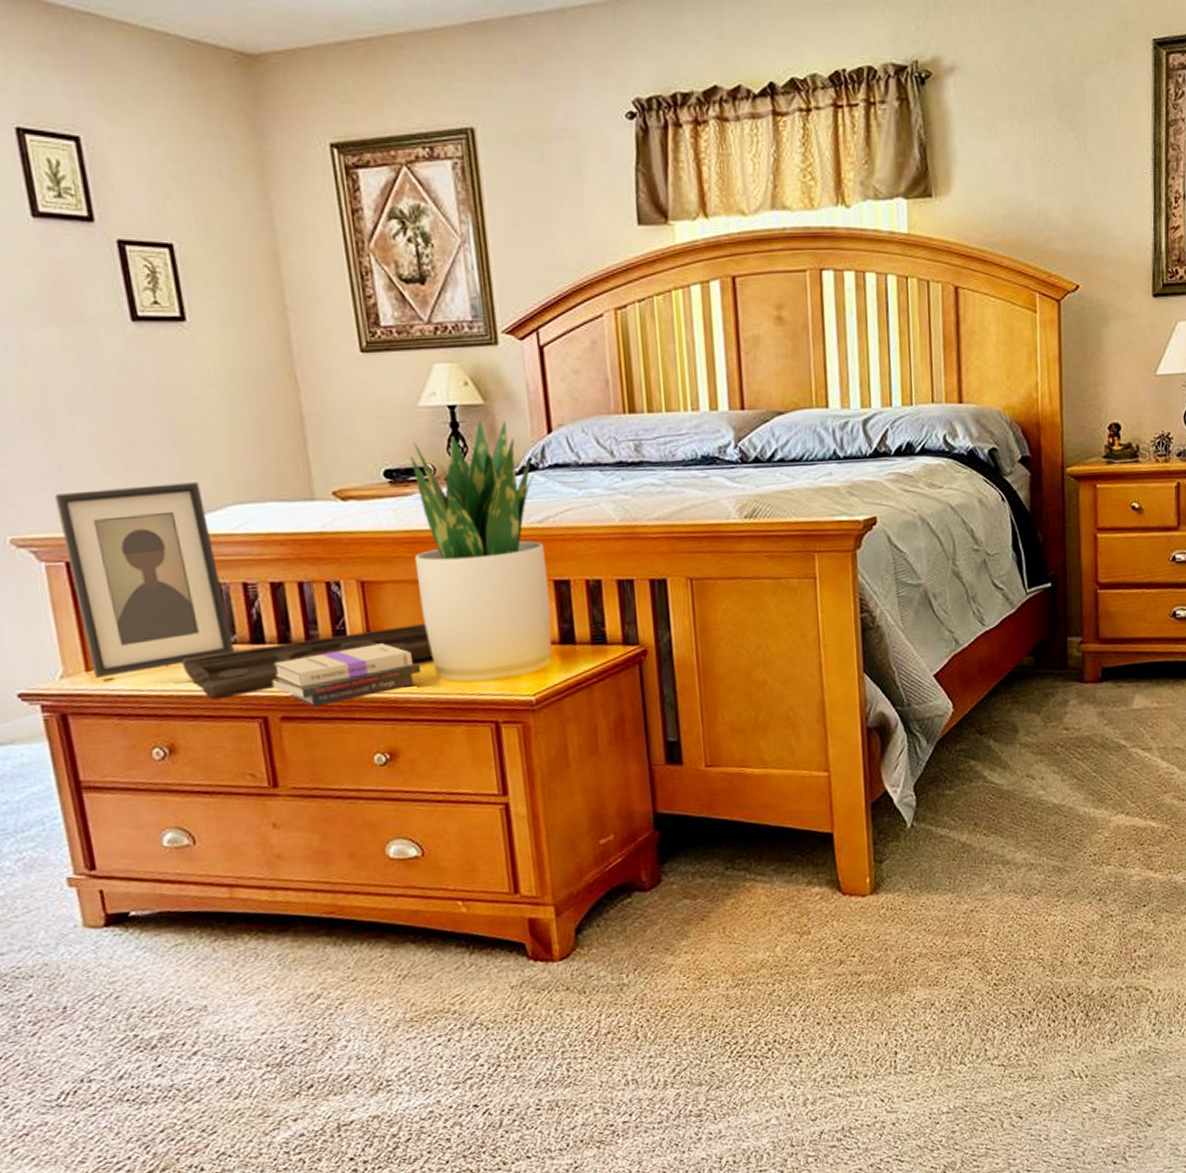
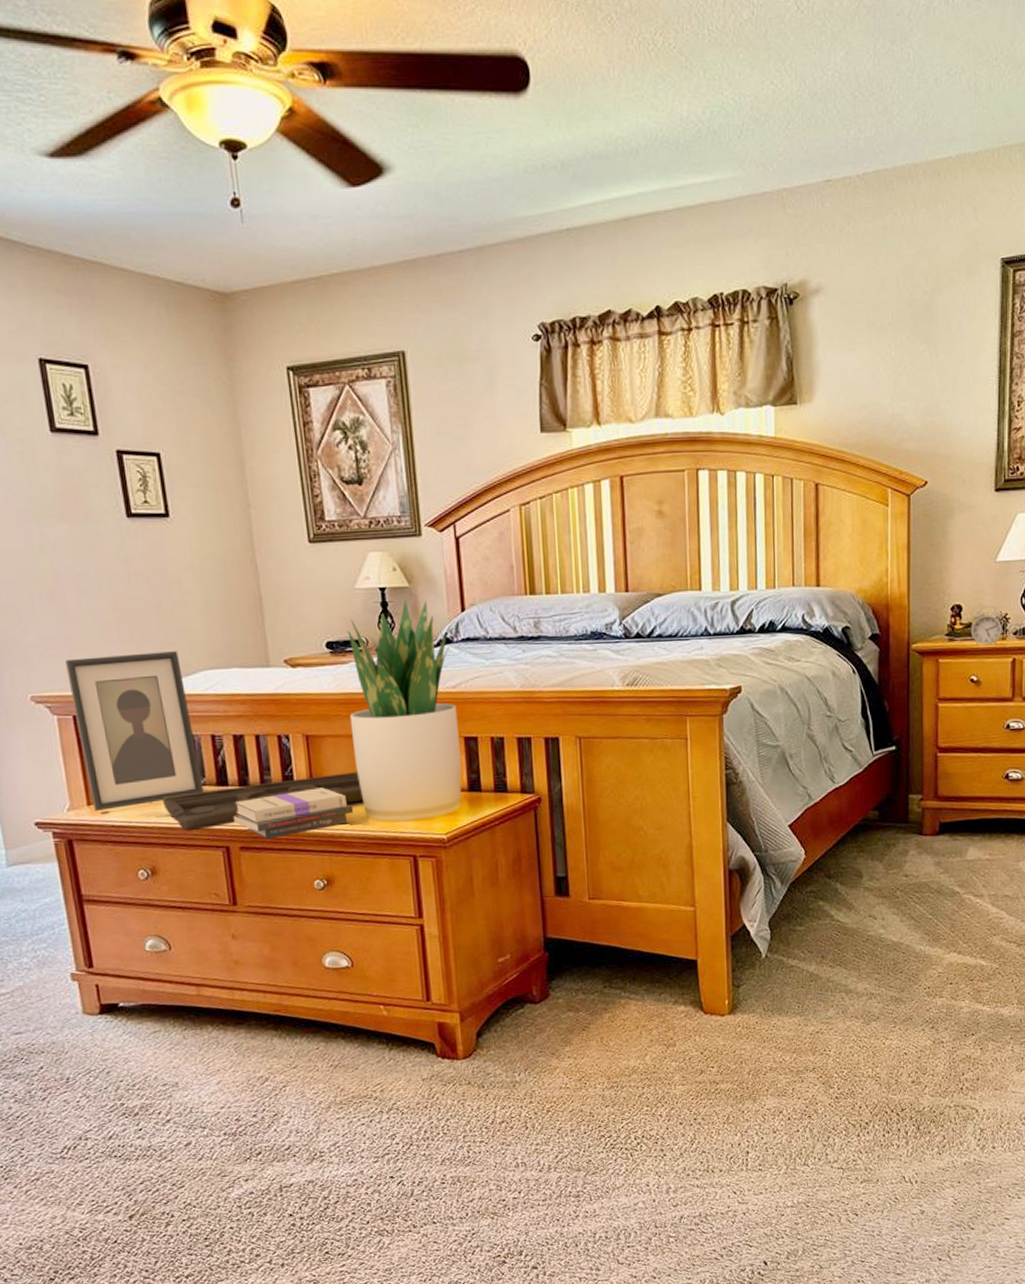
alarm clock: none [1130,424,1166,470] -> present [970,605,1003,646]

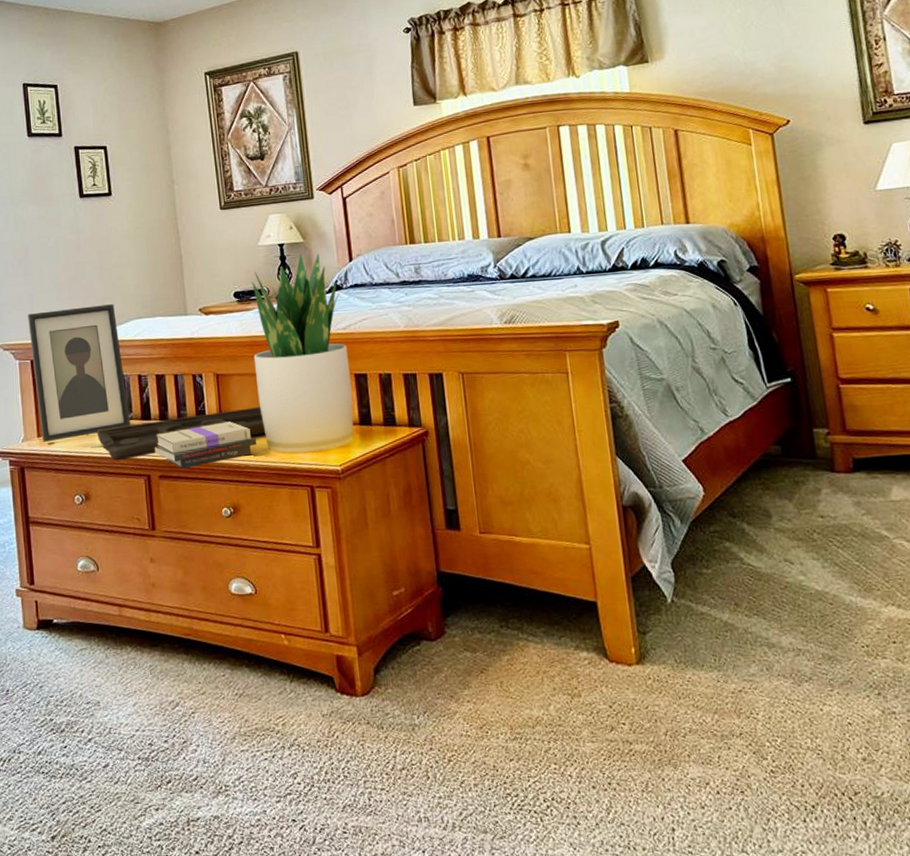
alarm clock: present [970,605,1003,646] -> none [857,233,896,274]

